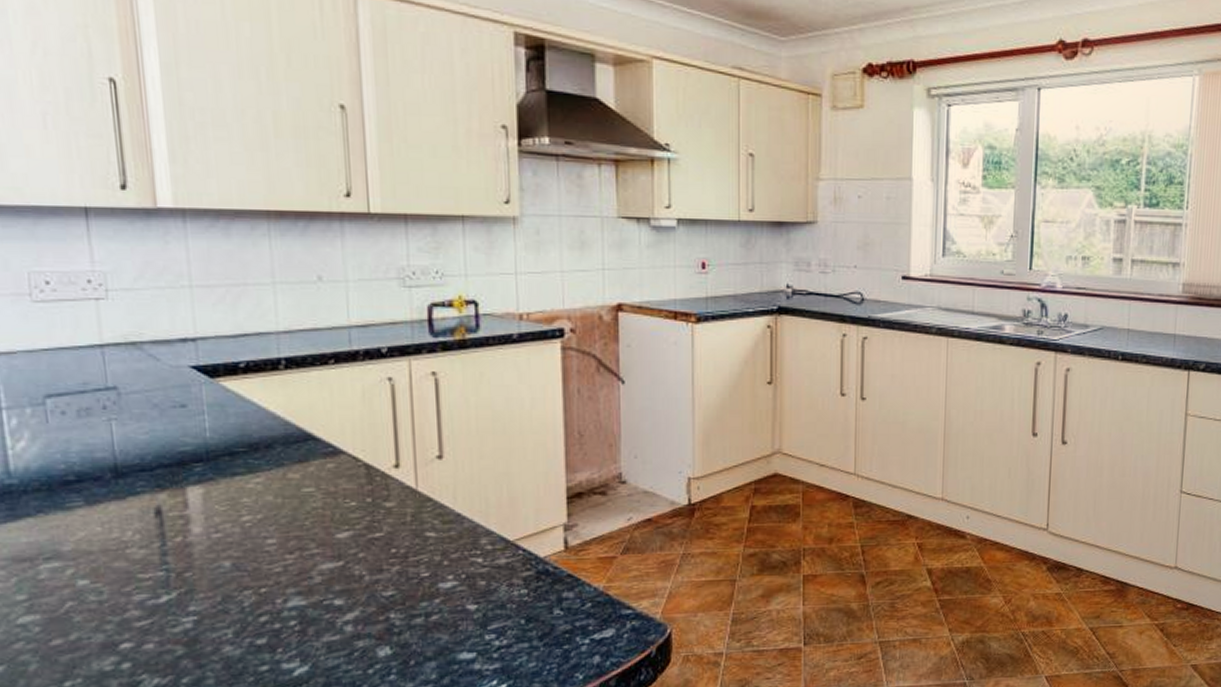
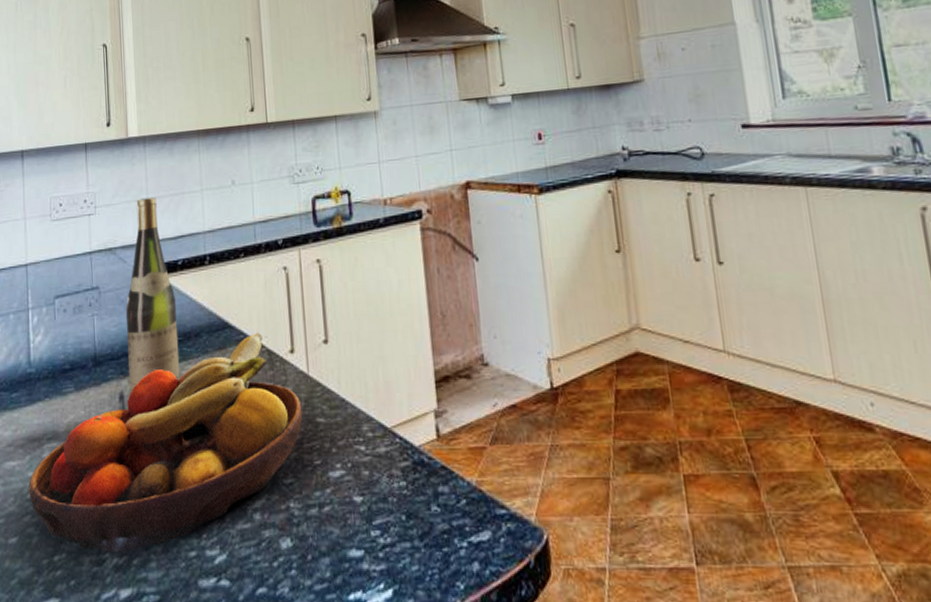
fruit bowl: none [17,445,408,673] -> present [29,332,303,553]
wine bottle: none [160,285,245,509] -> present [125,197,181,394]

